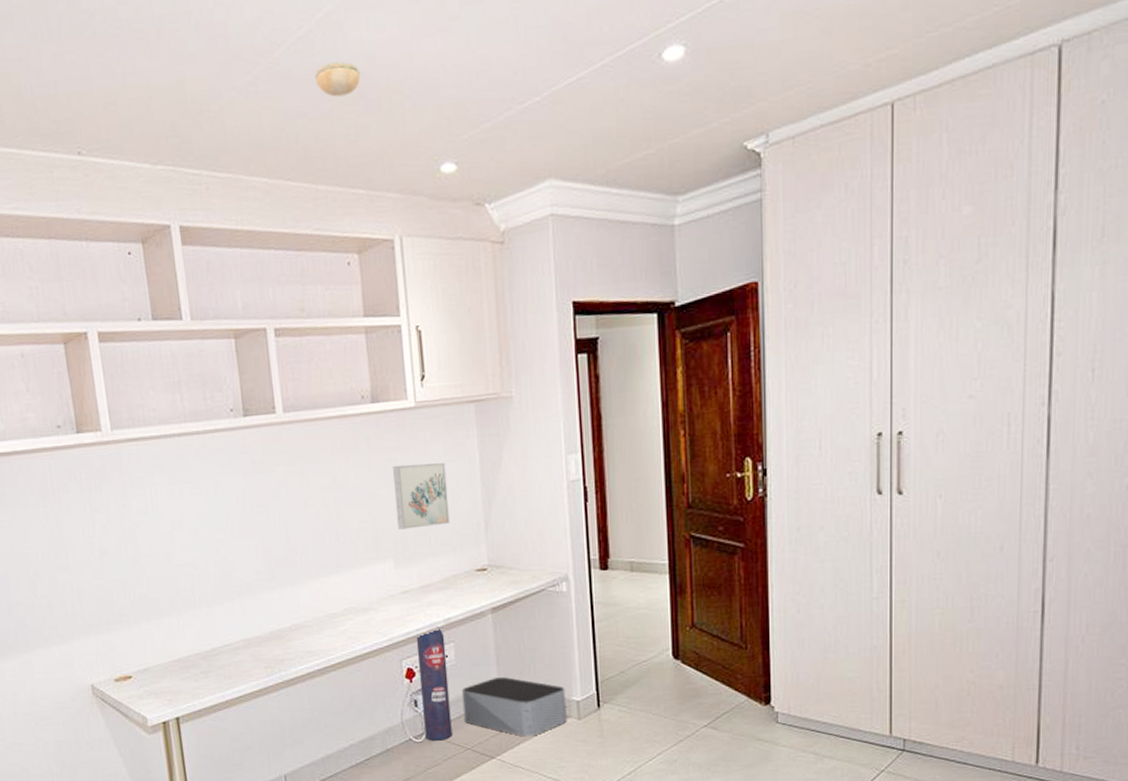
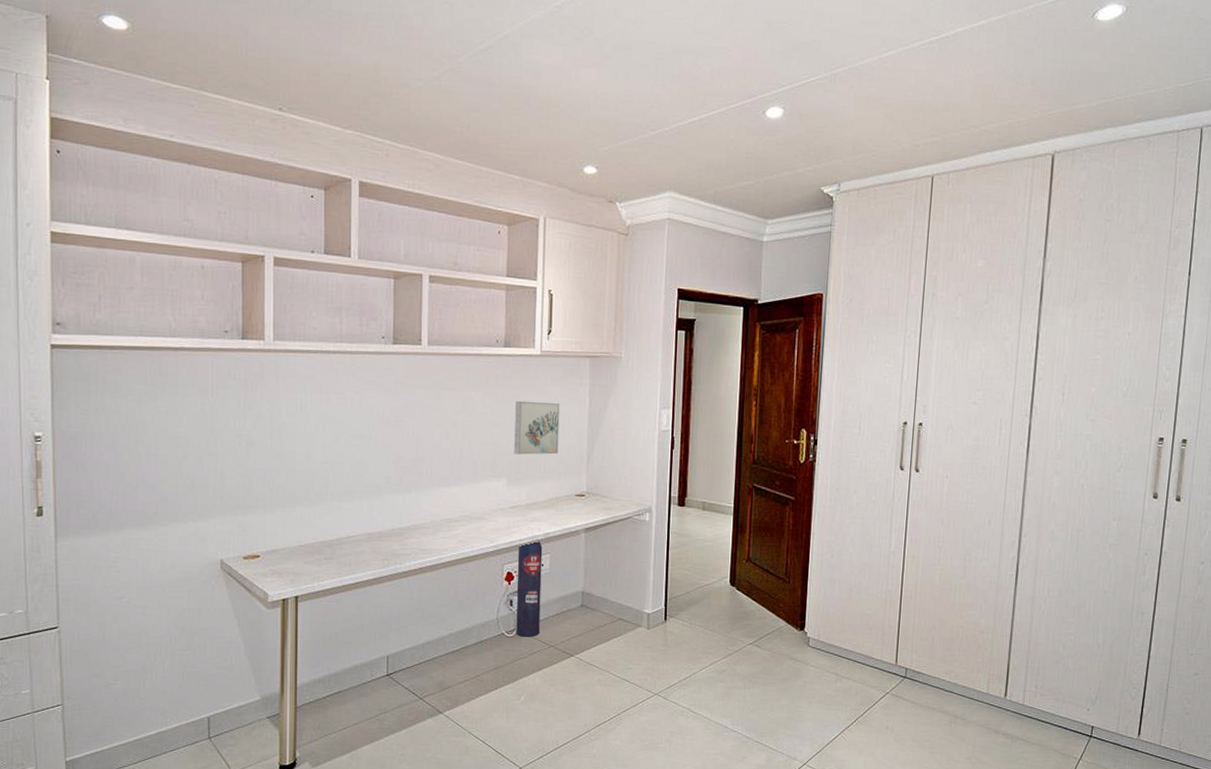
smoke detector: present [315,61,361,97] -> none [490,73,528,101]
storage bin: present [461,677,567,737] -> none [551,587,639,640]

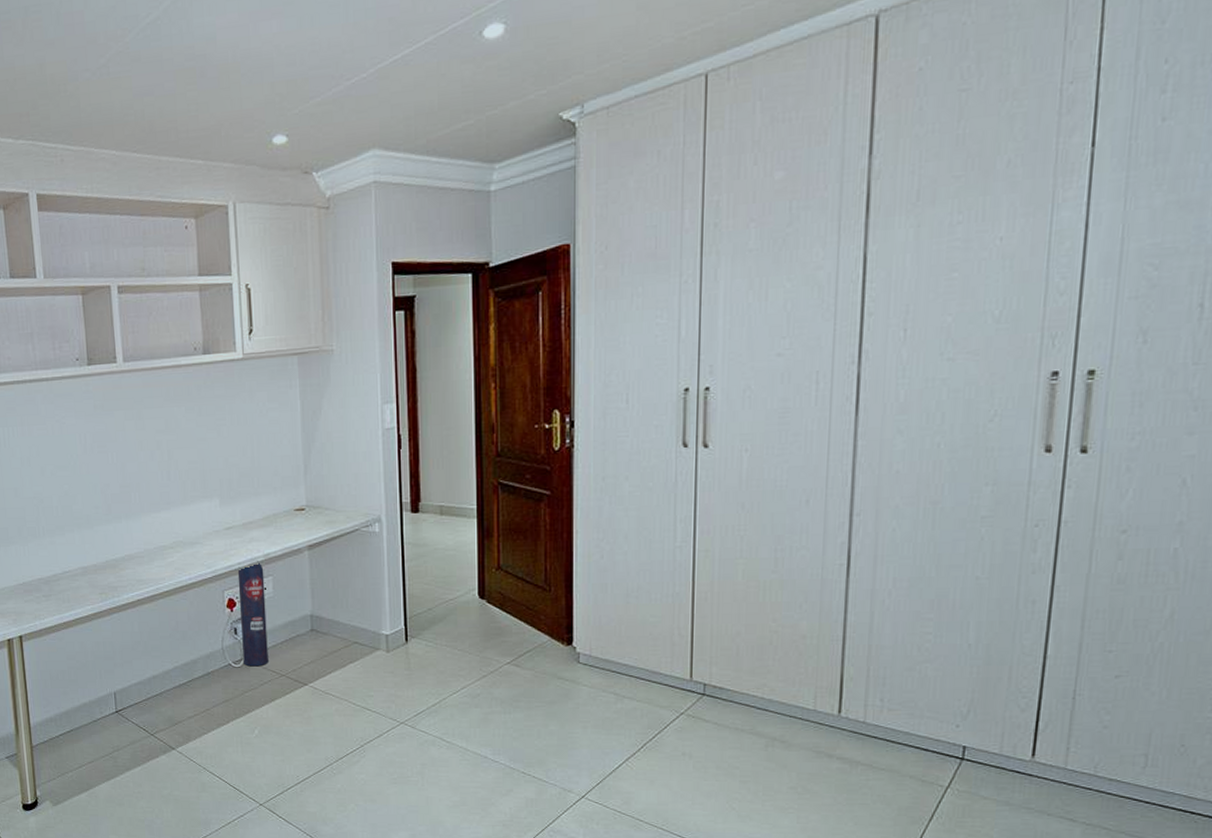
wall art: present [514,400,560,455] -> none [221,410,272,471]

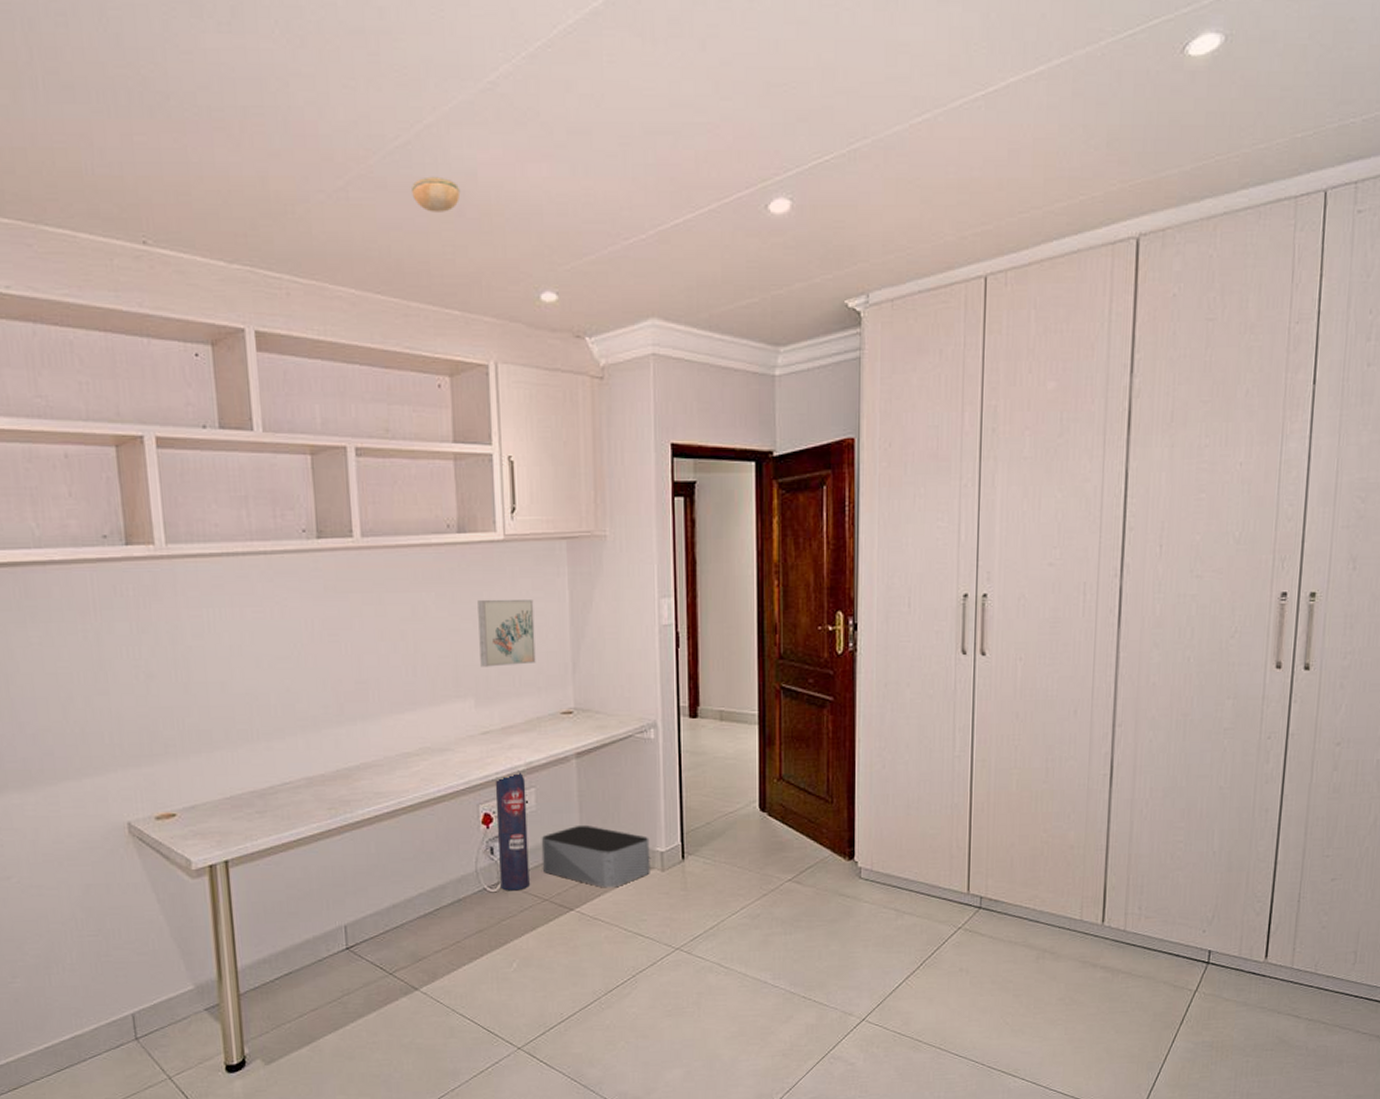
smoke detector: none [161,44,202,77] -> present [412,176,461,212]
wall art: none [221,410,272,471] -> present [477,599,536,667]
storage bin: none [278,610,376,666] -> present [541,826,650,888]

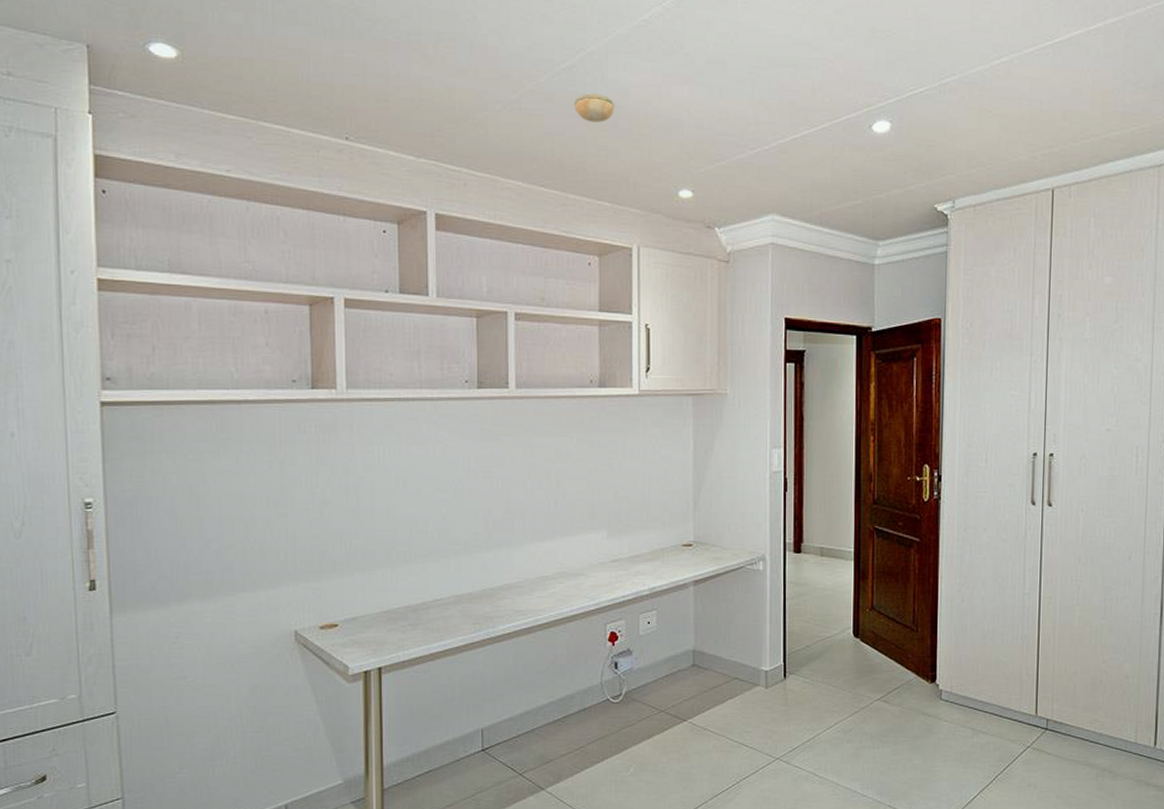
wall art: present [477,599,536,667] -> none [614,445,662,503]
gas cylinder: present [495,770,530,891] -> none [621,595,648,702]
storage bin: present [541,826,650,888] -> none [660,645,756,702]

